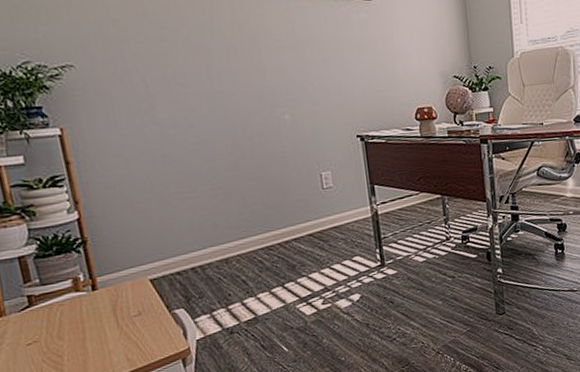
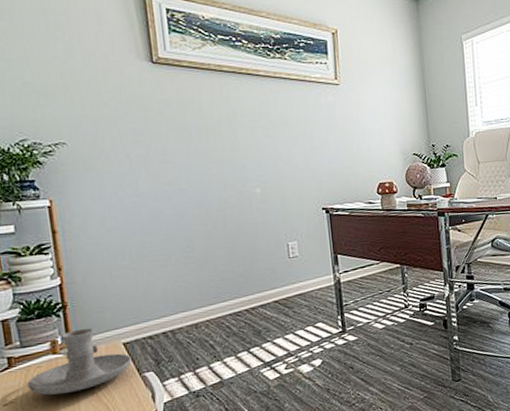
candle holder: none [50,264,160,334] -> present [27,327,132,396]

